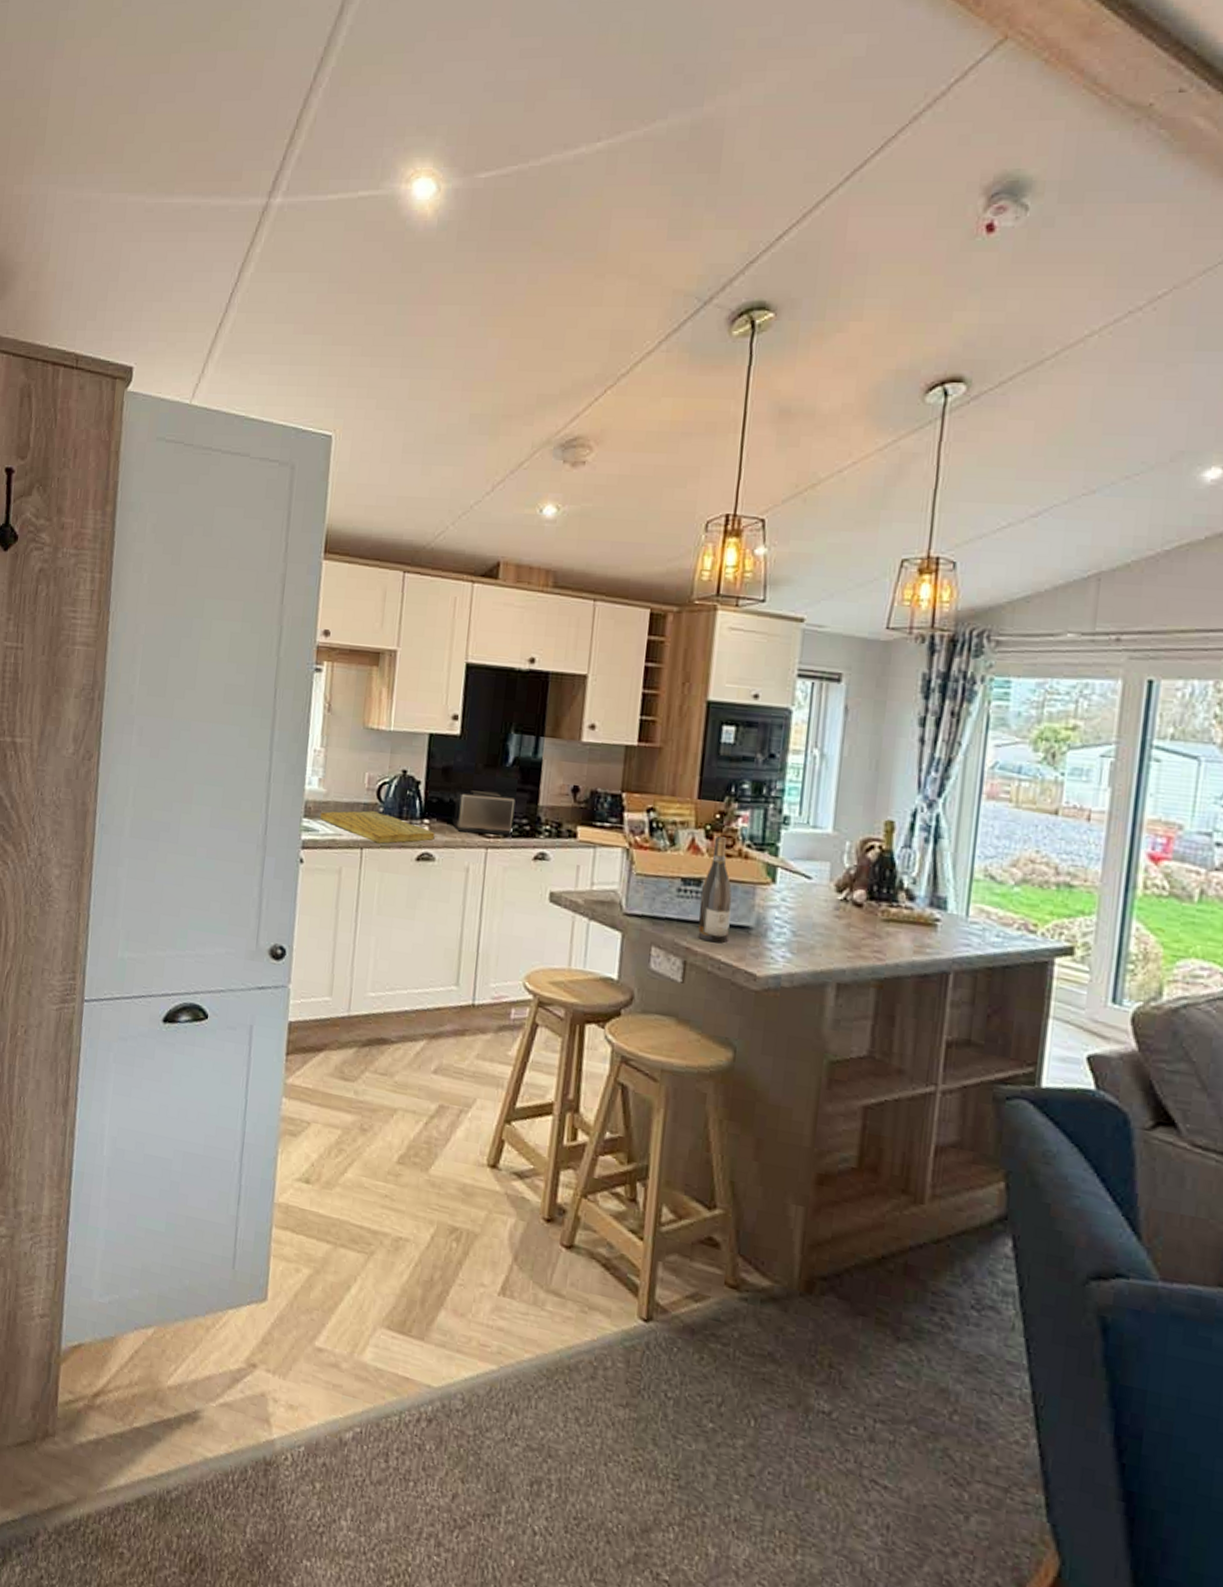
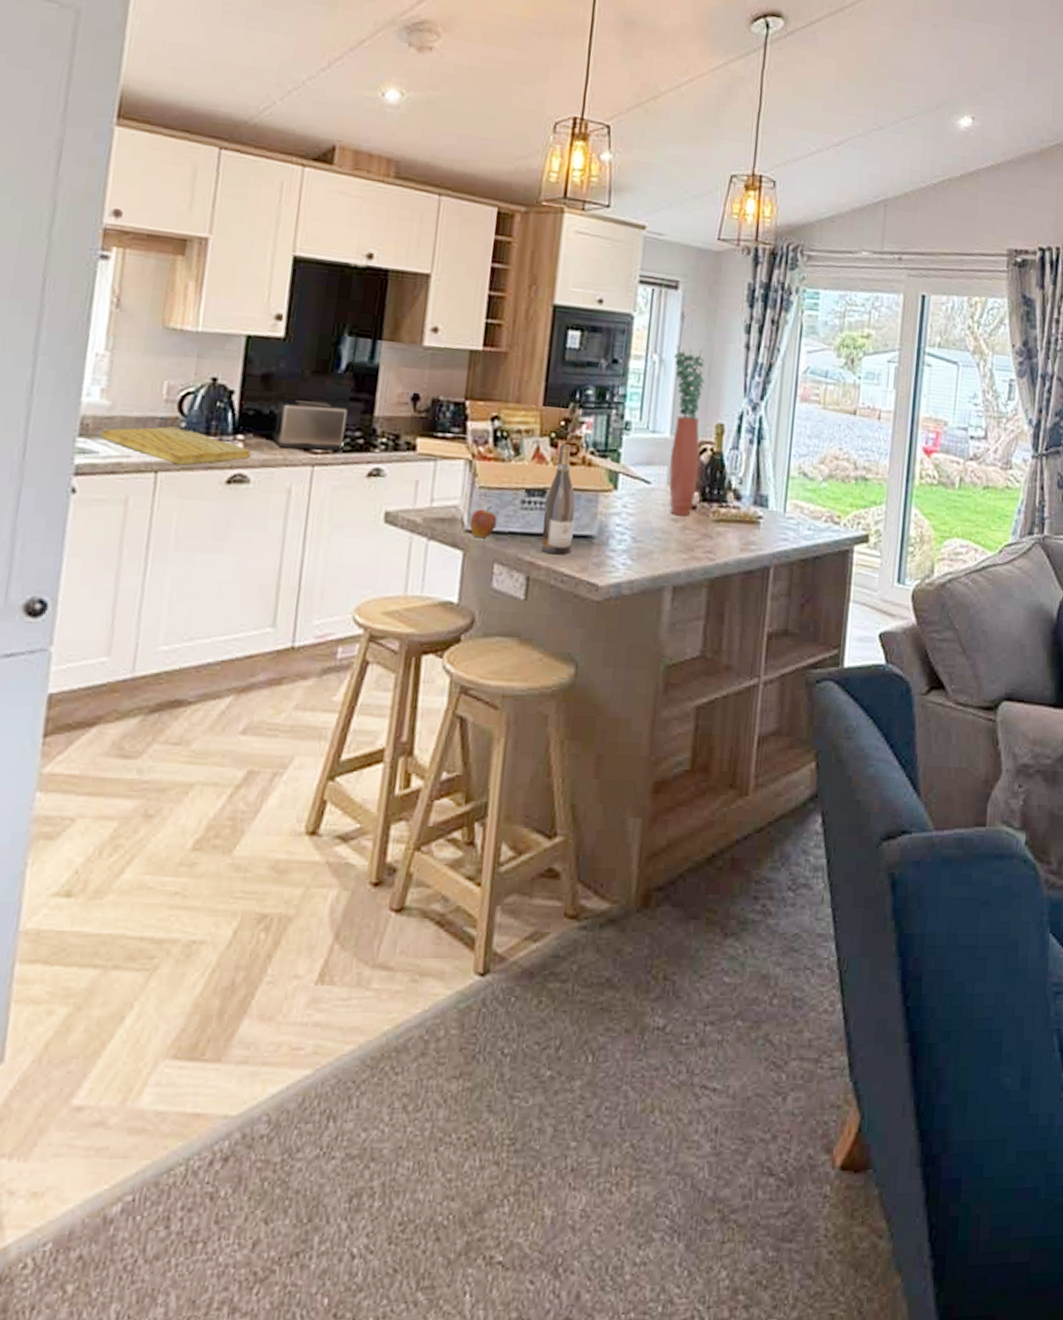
fruit: none [627,892,654,922] -> present [469,506,498,539]
vase: none [831,739,872,914] -> present [668,345,705,517]

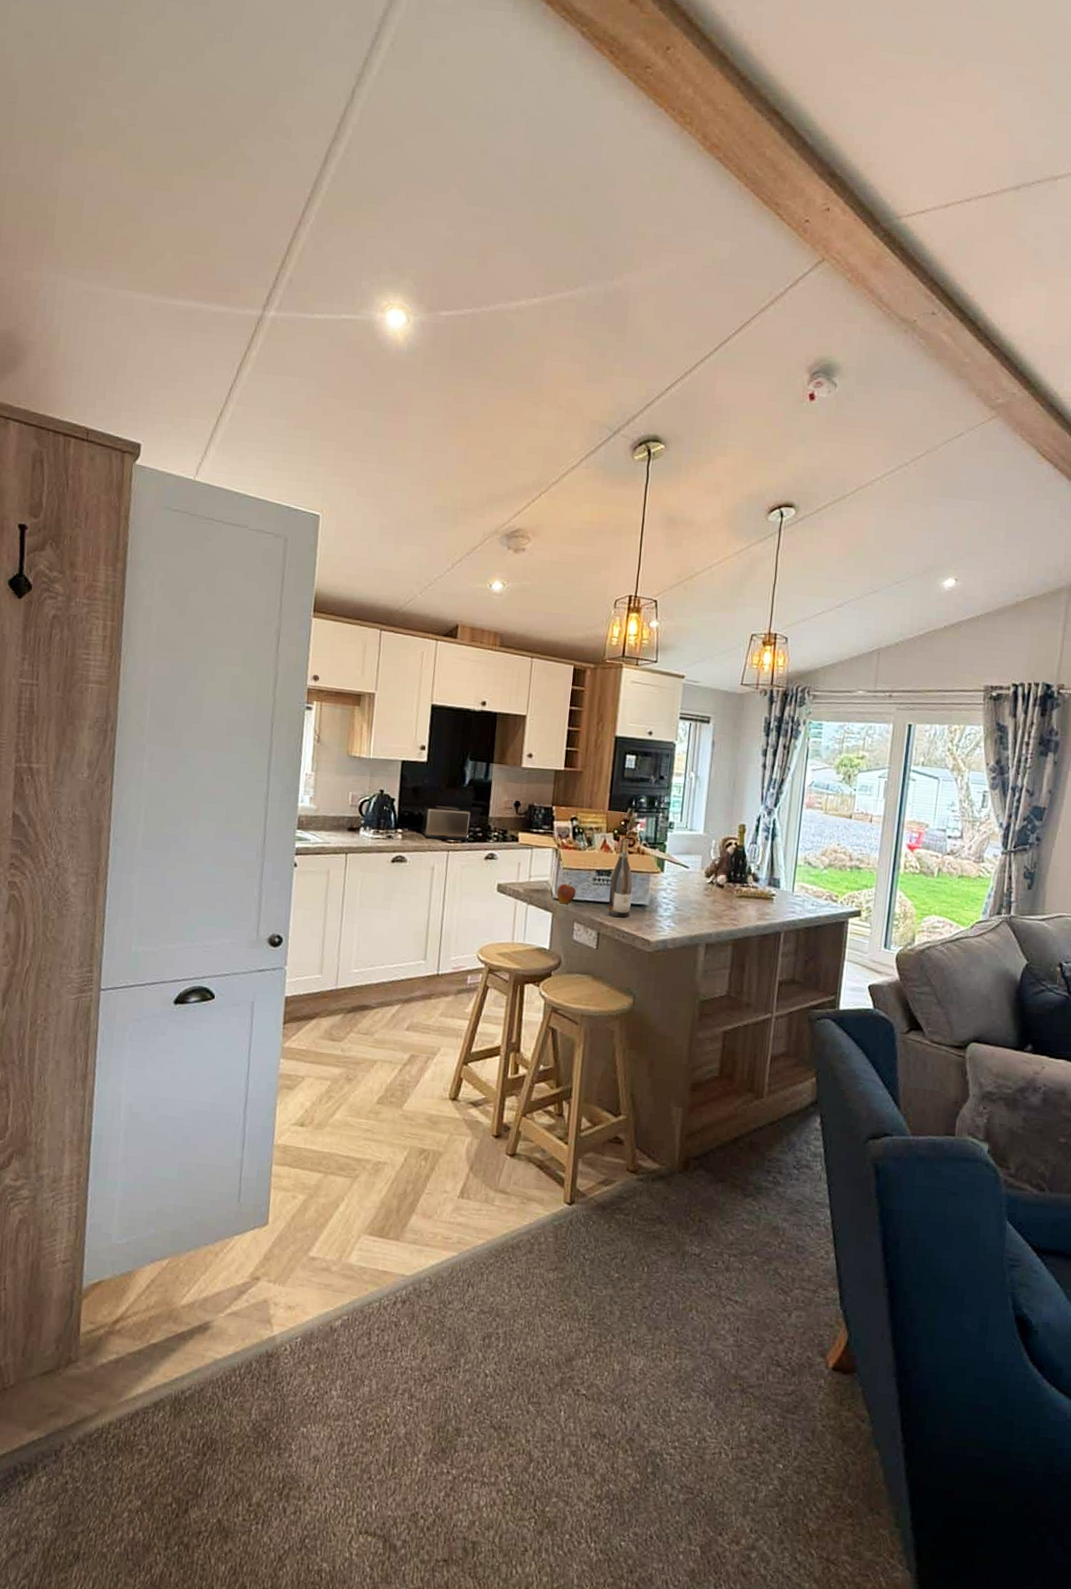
cutting board: present [100,426,251,466] -> none [311,823,407,850]
vase: present [668,345,705,517] -> none [702,765,731,893]

